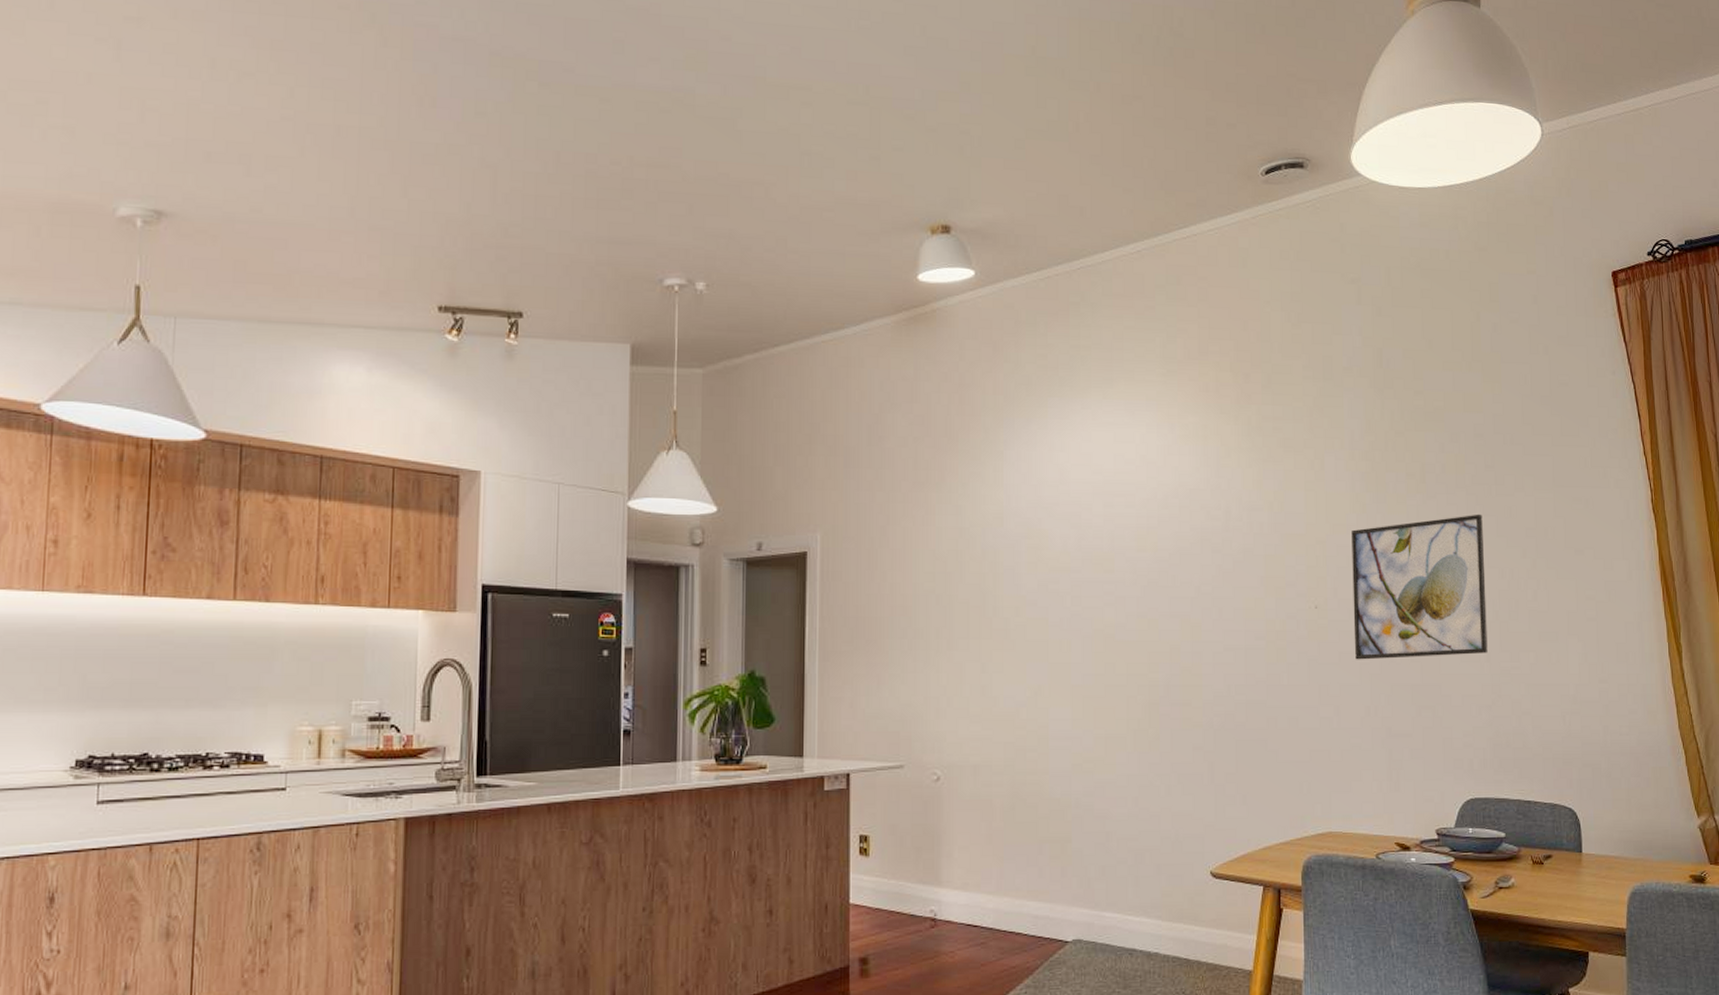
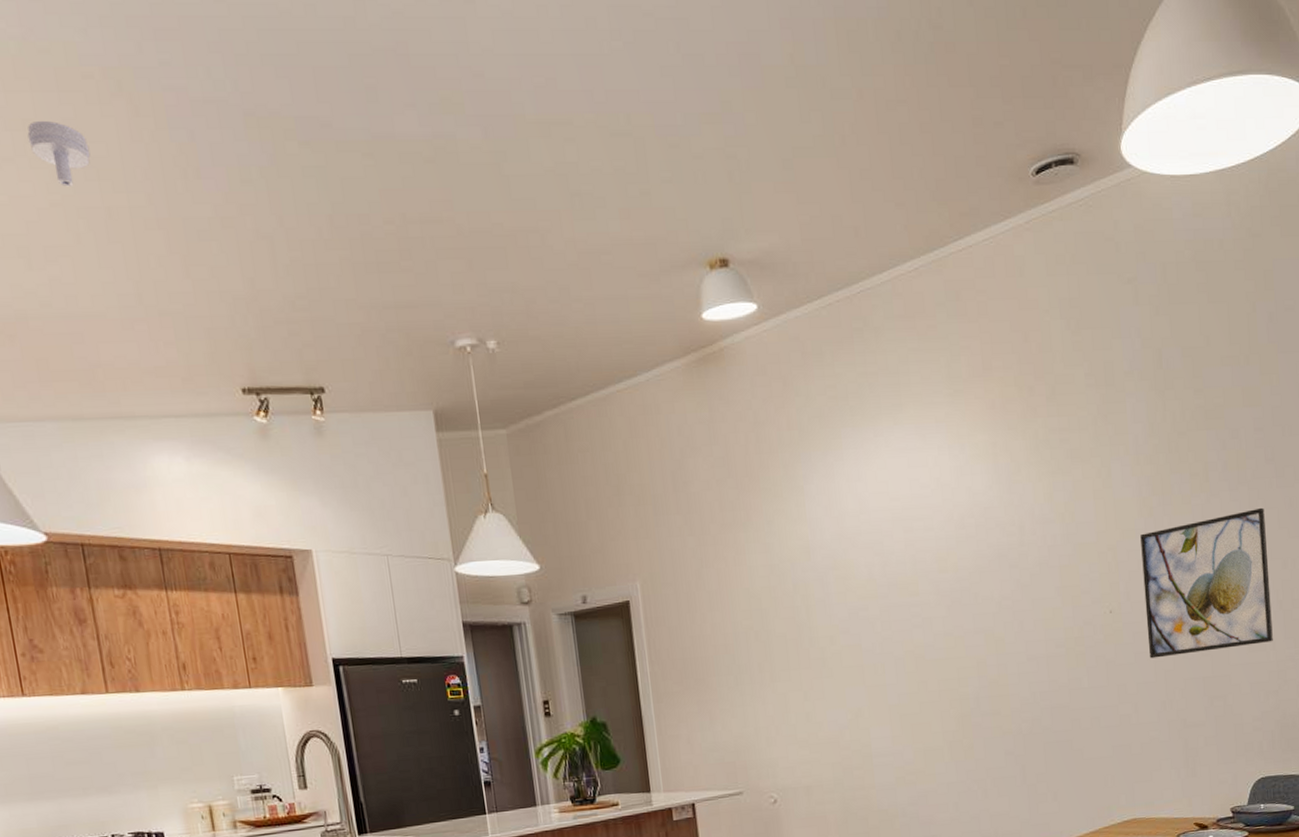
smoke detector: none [273,42,332,104] -> present [27,121,91,187]

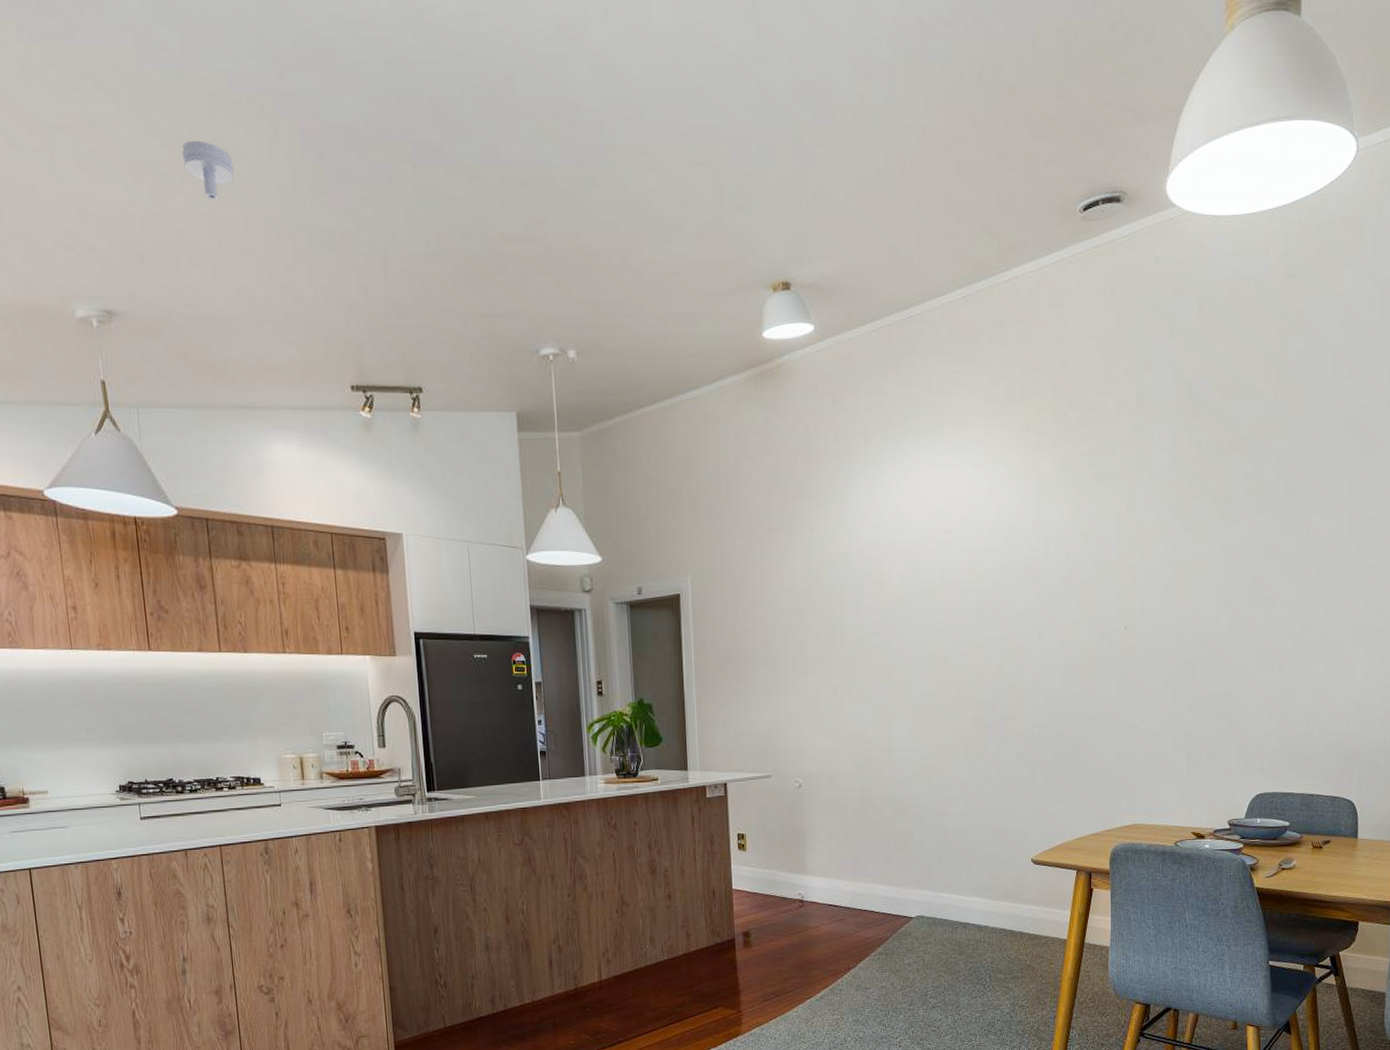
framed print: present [1140,507,1273,659] -> none [1159,536,1282,674]

